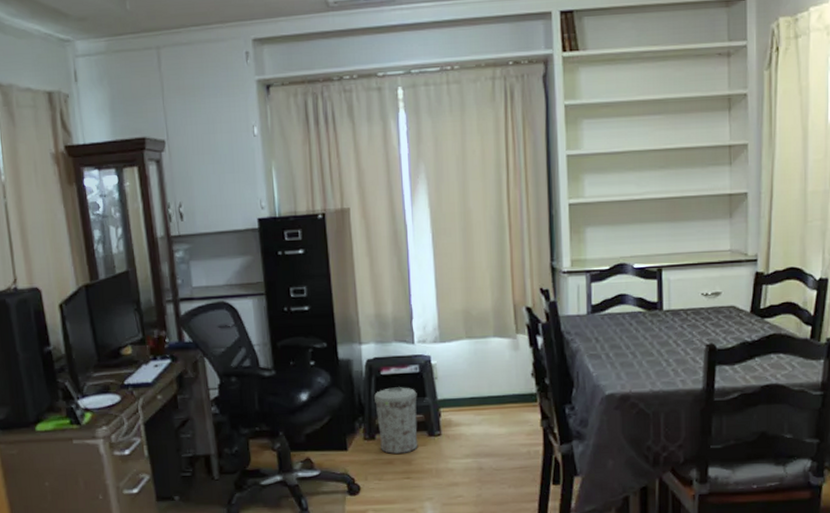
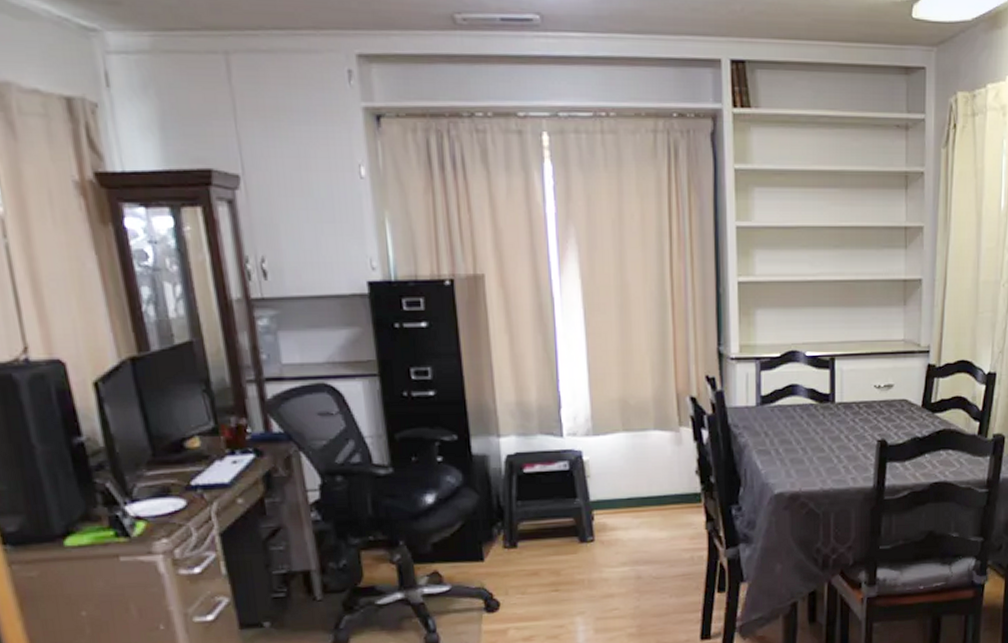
trash can: present [373,387,418,455] -> none [515,487,568,564]

